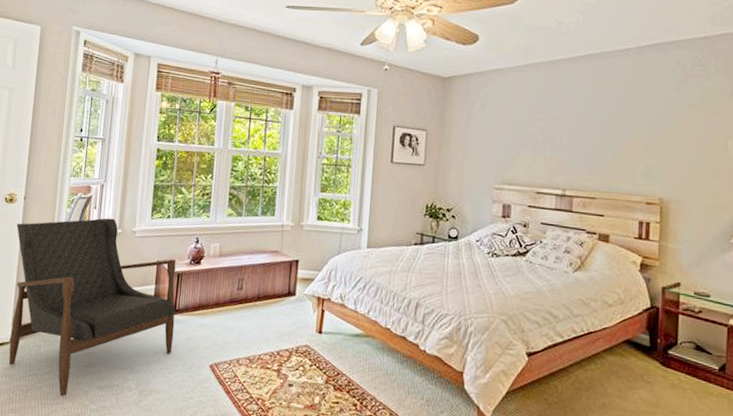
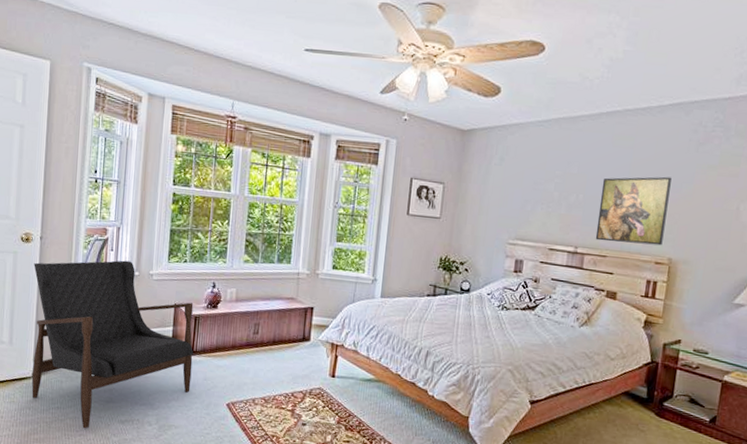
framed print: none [582,116,655,186] -> present [595,176,672,246]

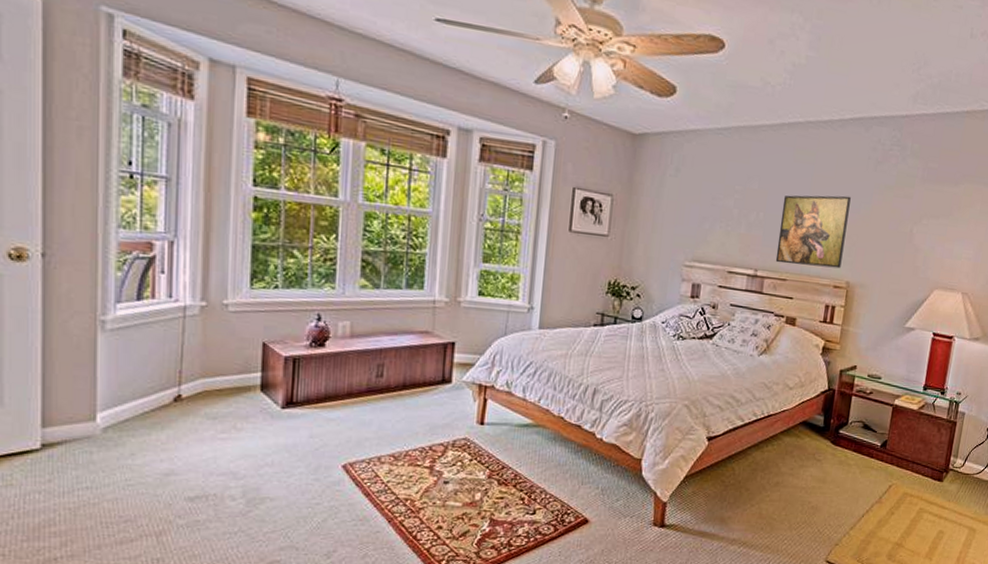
armchair: present [31,260,194,429] -> none [33,285,293,513]

